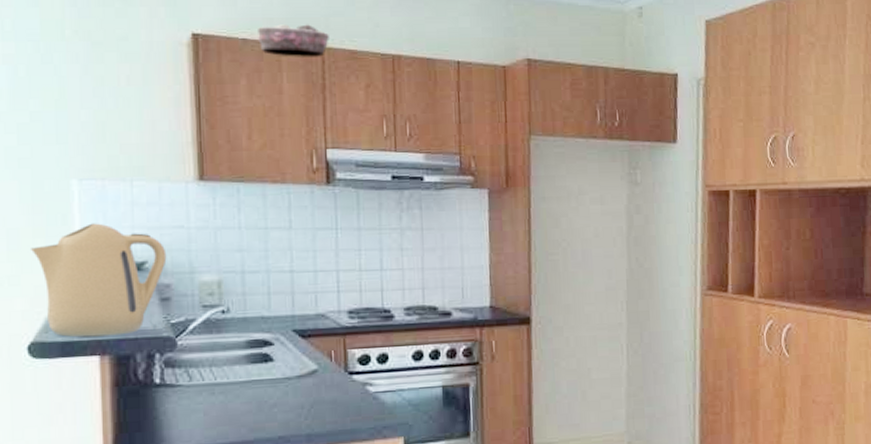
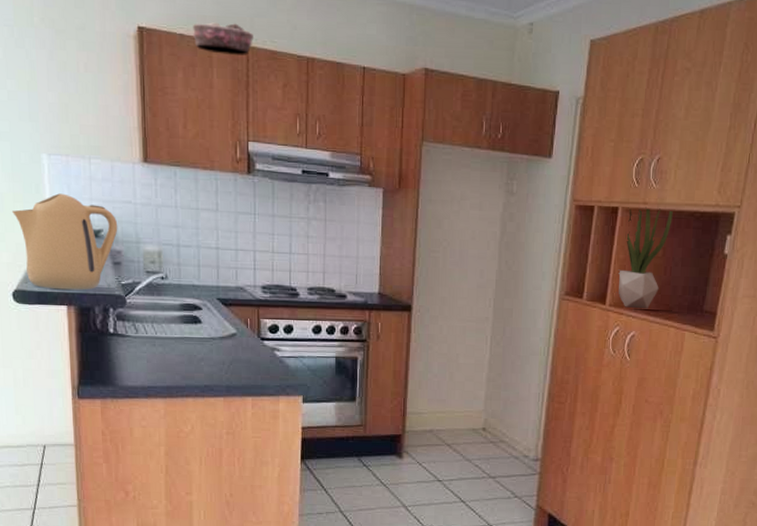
potted plant: none [763,187,817,298] -> present [616,207,673,309]

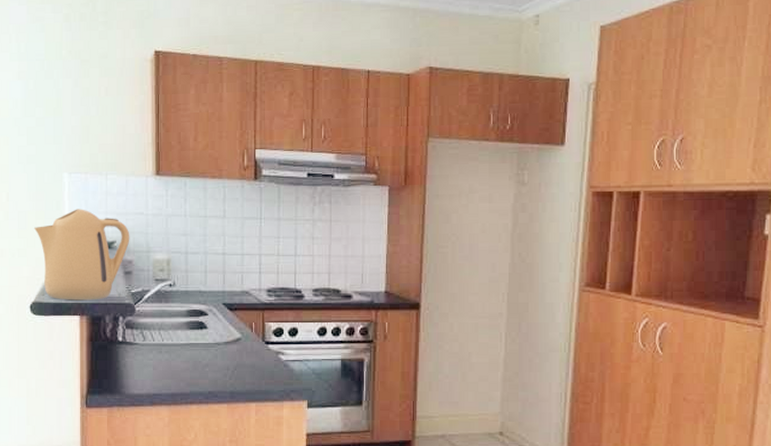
decorative basket: present [193,22,253,55] -> none [205,40,261,70]
potted plant: present [616,207,673,309] -> none [643,189,702,298]

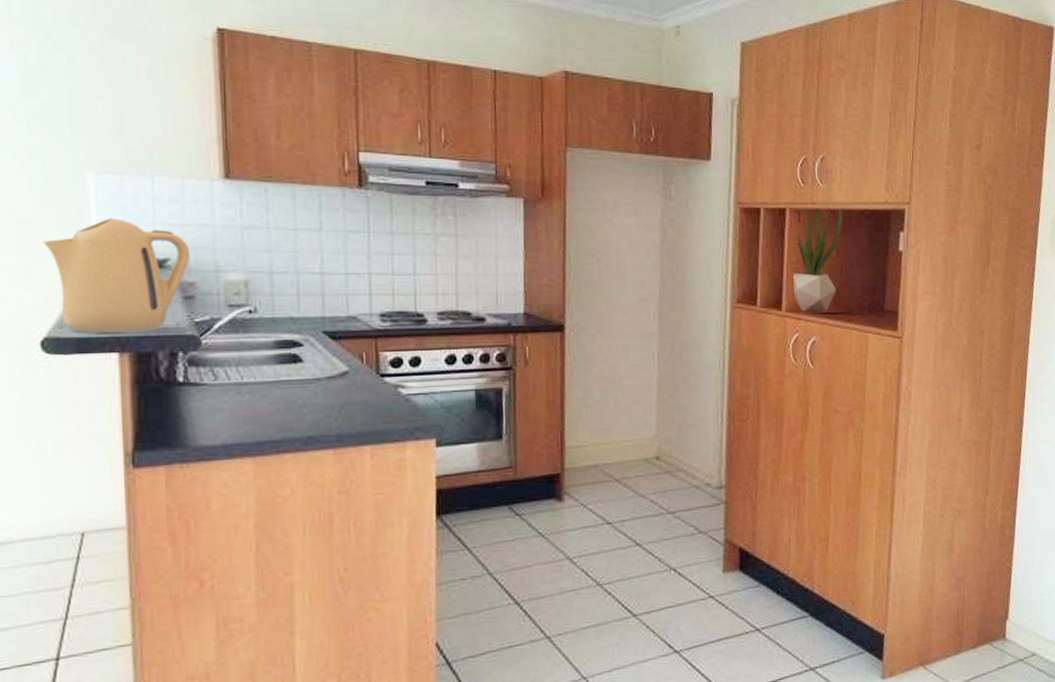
potted plant: none [643,189,702,298] -> present [791,207,843,313]

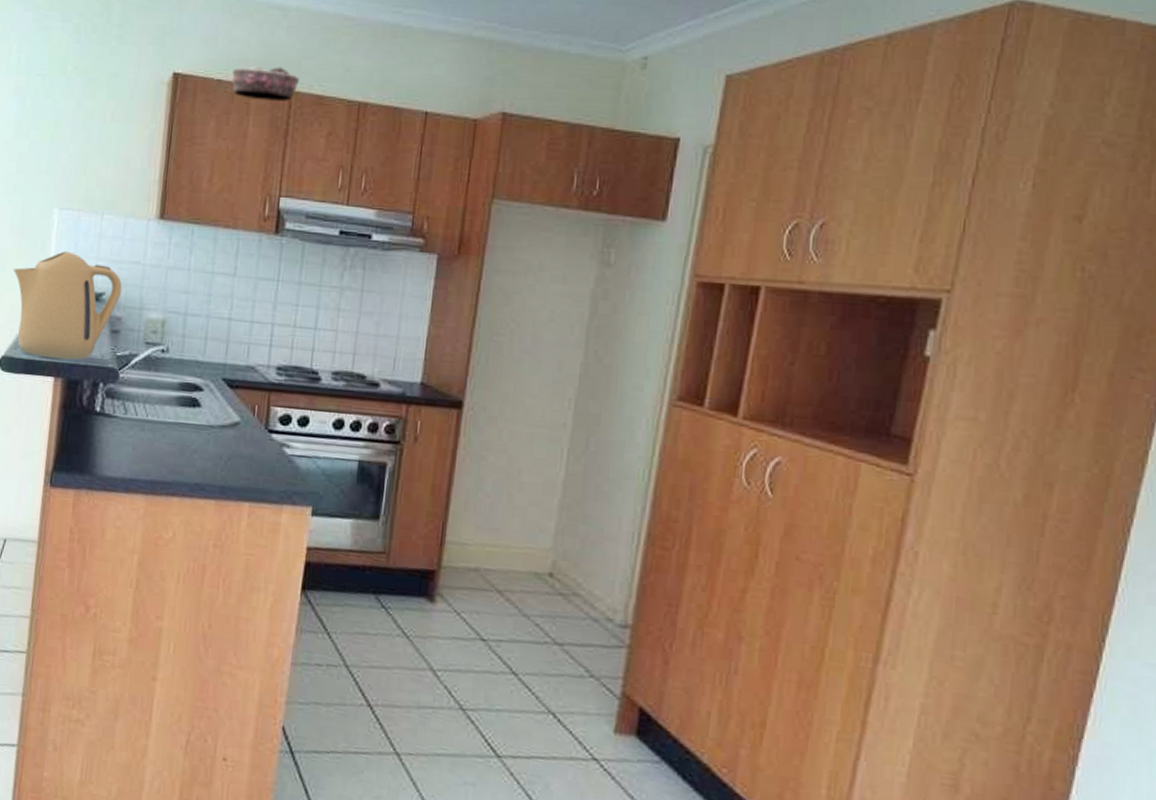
decorative basket: none [287,24,362,59] -> present [232,66,299,101]
potted plant: present [791,207,843,313] -> none [754,287,843,427]

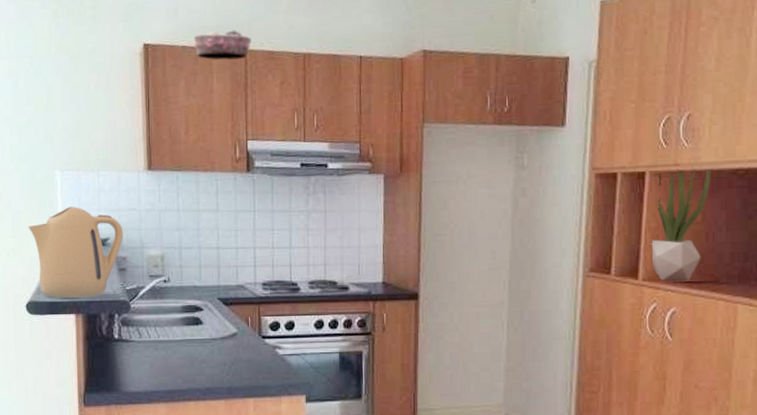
potted plant: none [754,287,843,427] -> present [649,168,711,282]

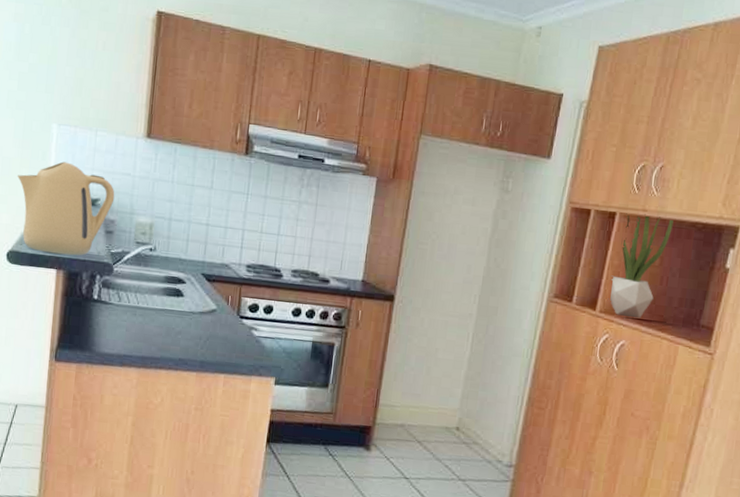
decorative basket: present [194,30,251,60] -> none [208,10,266,43]

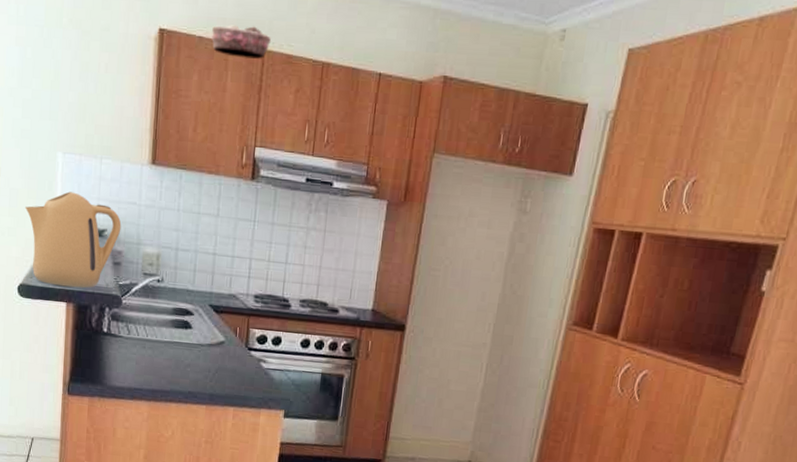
decorative basket: none [208,10,266,43] -> present [211,25,271,59]
potted plant: present [608,213,674,319] -> none [631,233,705,347]

